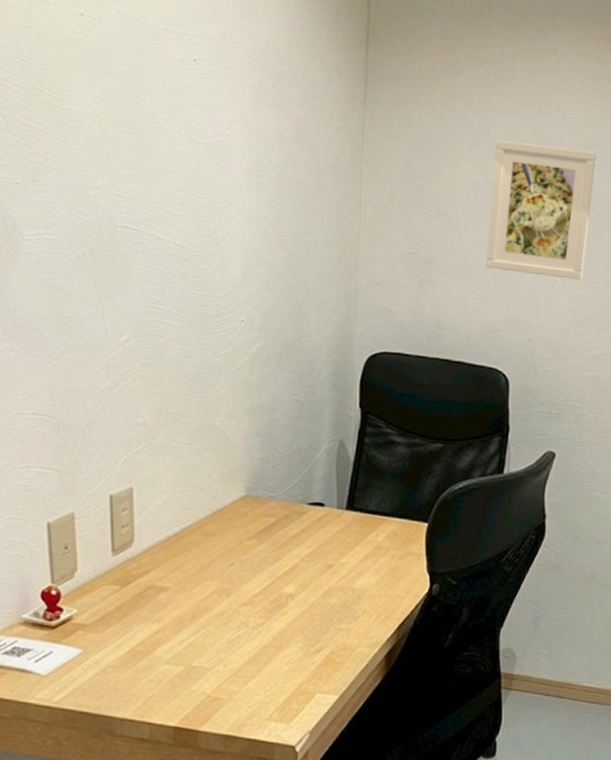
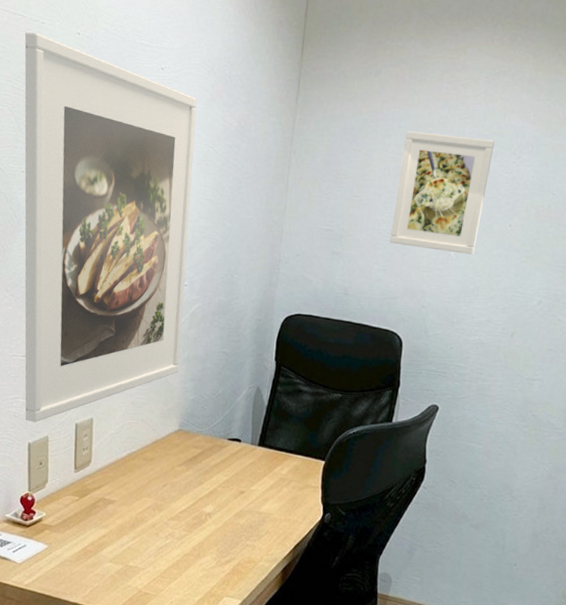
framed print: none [9,9,242,496] -> present [25,31,197,422]

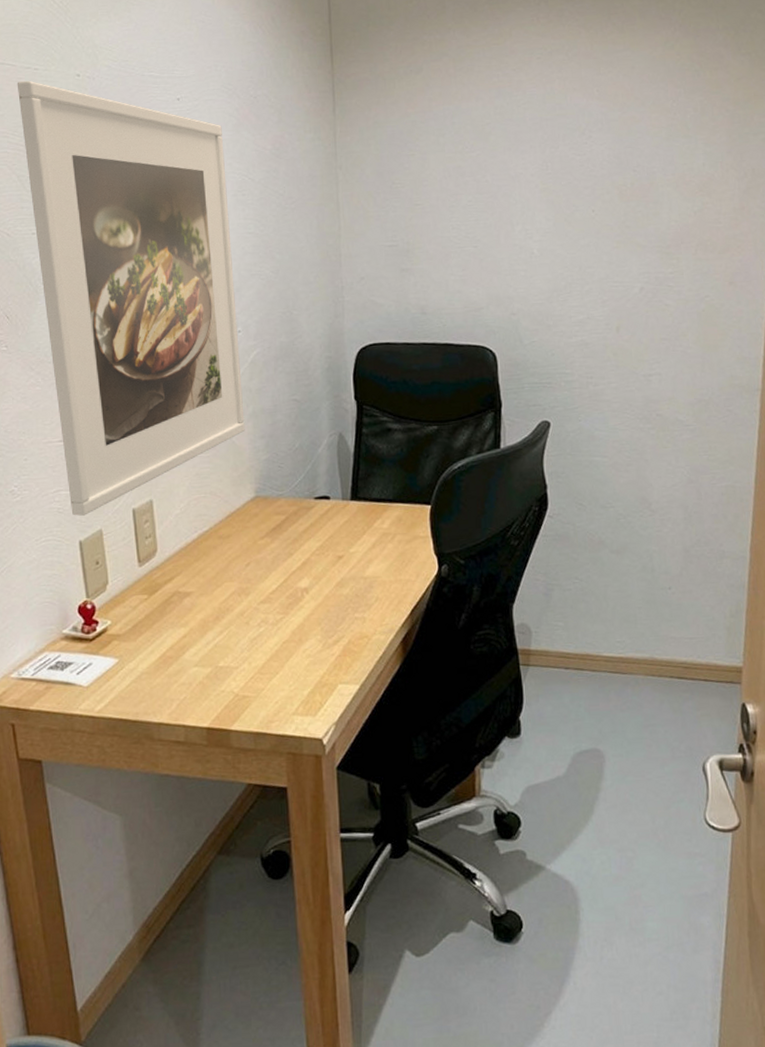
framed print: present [390,131,495,255] -> none [460,123,561,250]

